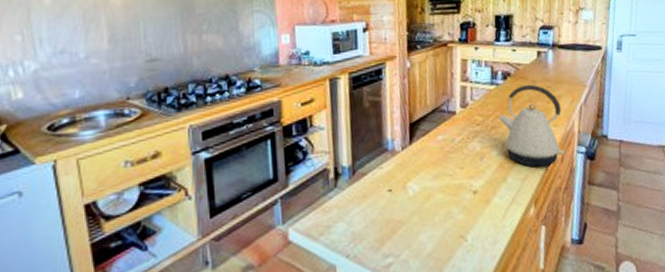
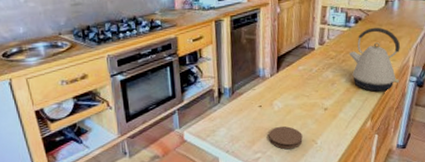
coaster: none [402,216,448,251] -> present [268,126,303,150]

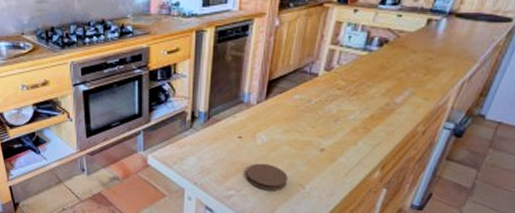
kettle: present [348,27,400,92] -> none [363,53,439,136]

